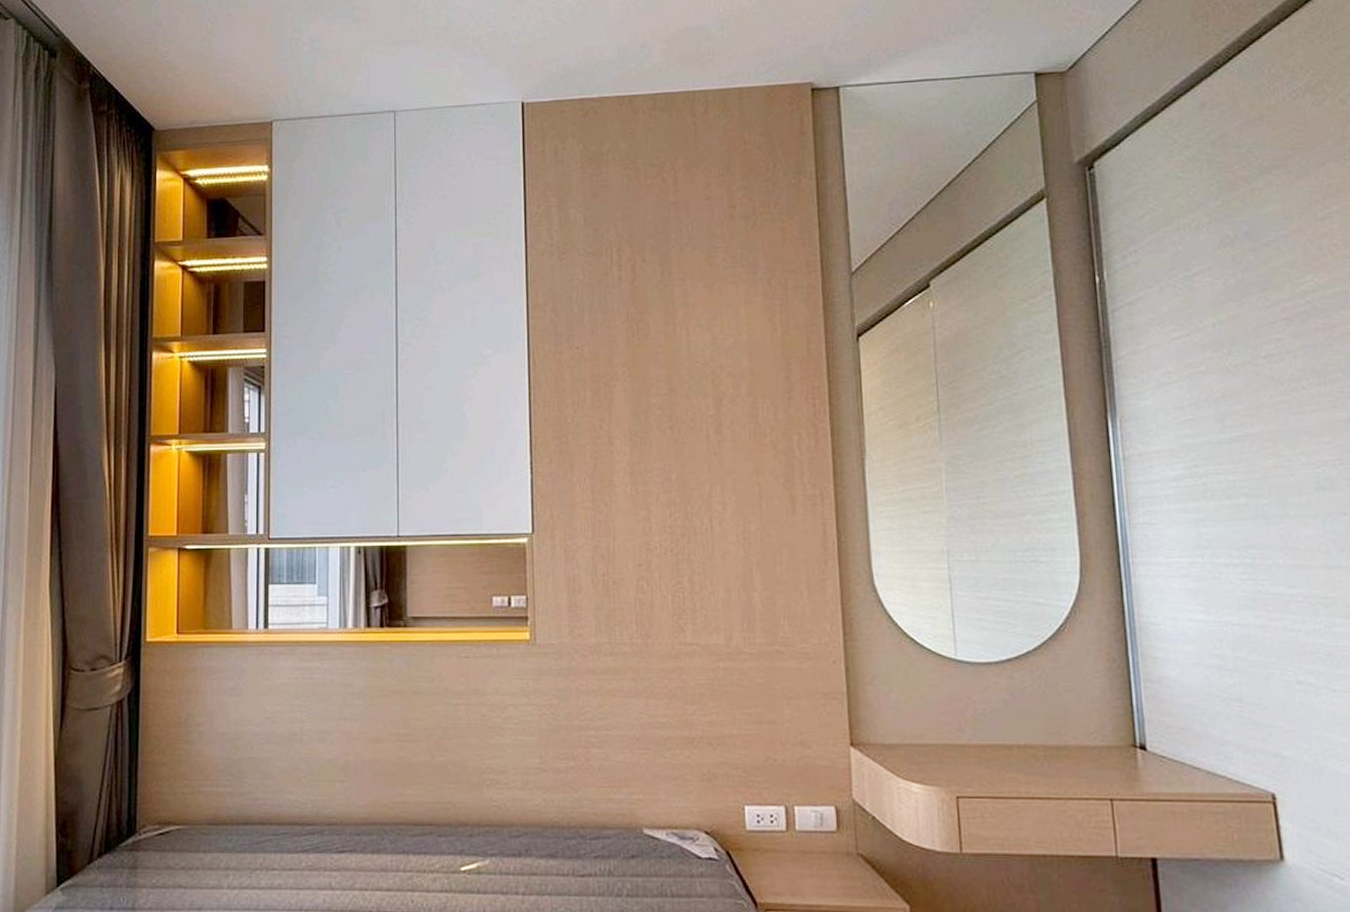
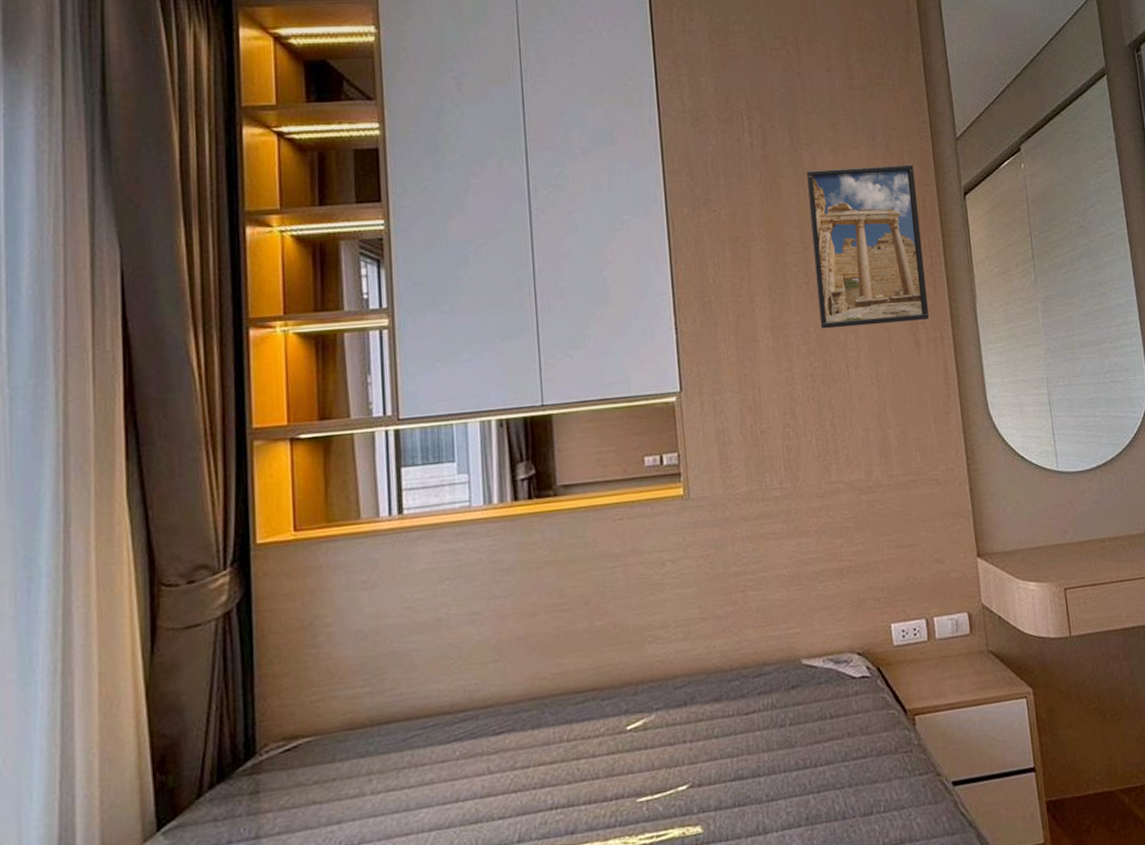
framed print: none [677,301,807,478] -> present [806,164,929,329]

